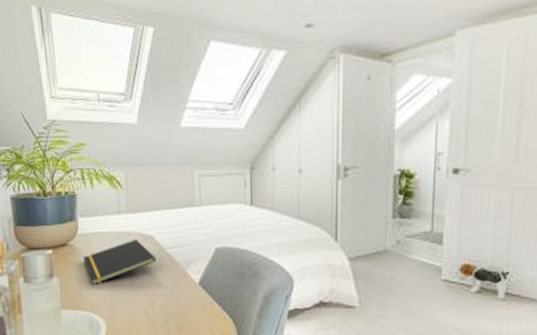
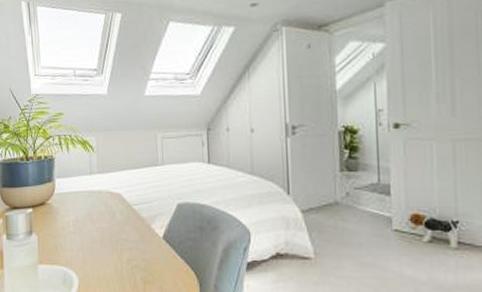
notepad: present [82,240,157,286] -> none [58,198,124,241]

